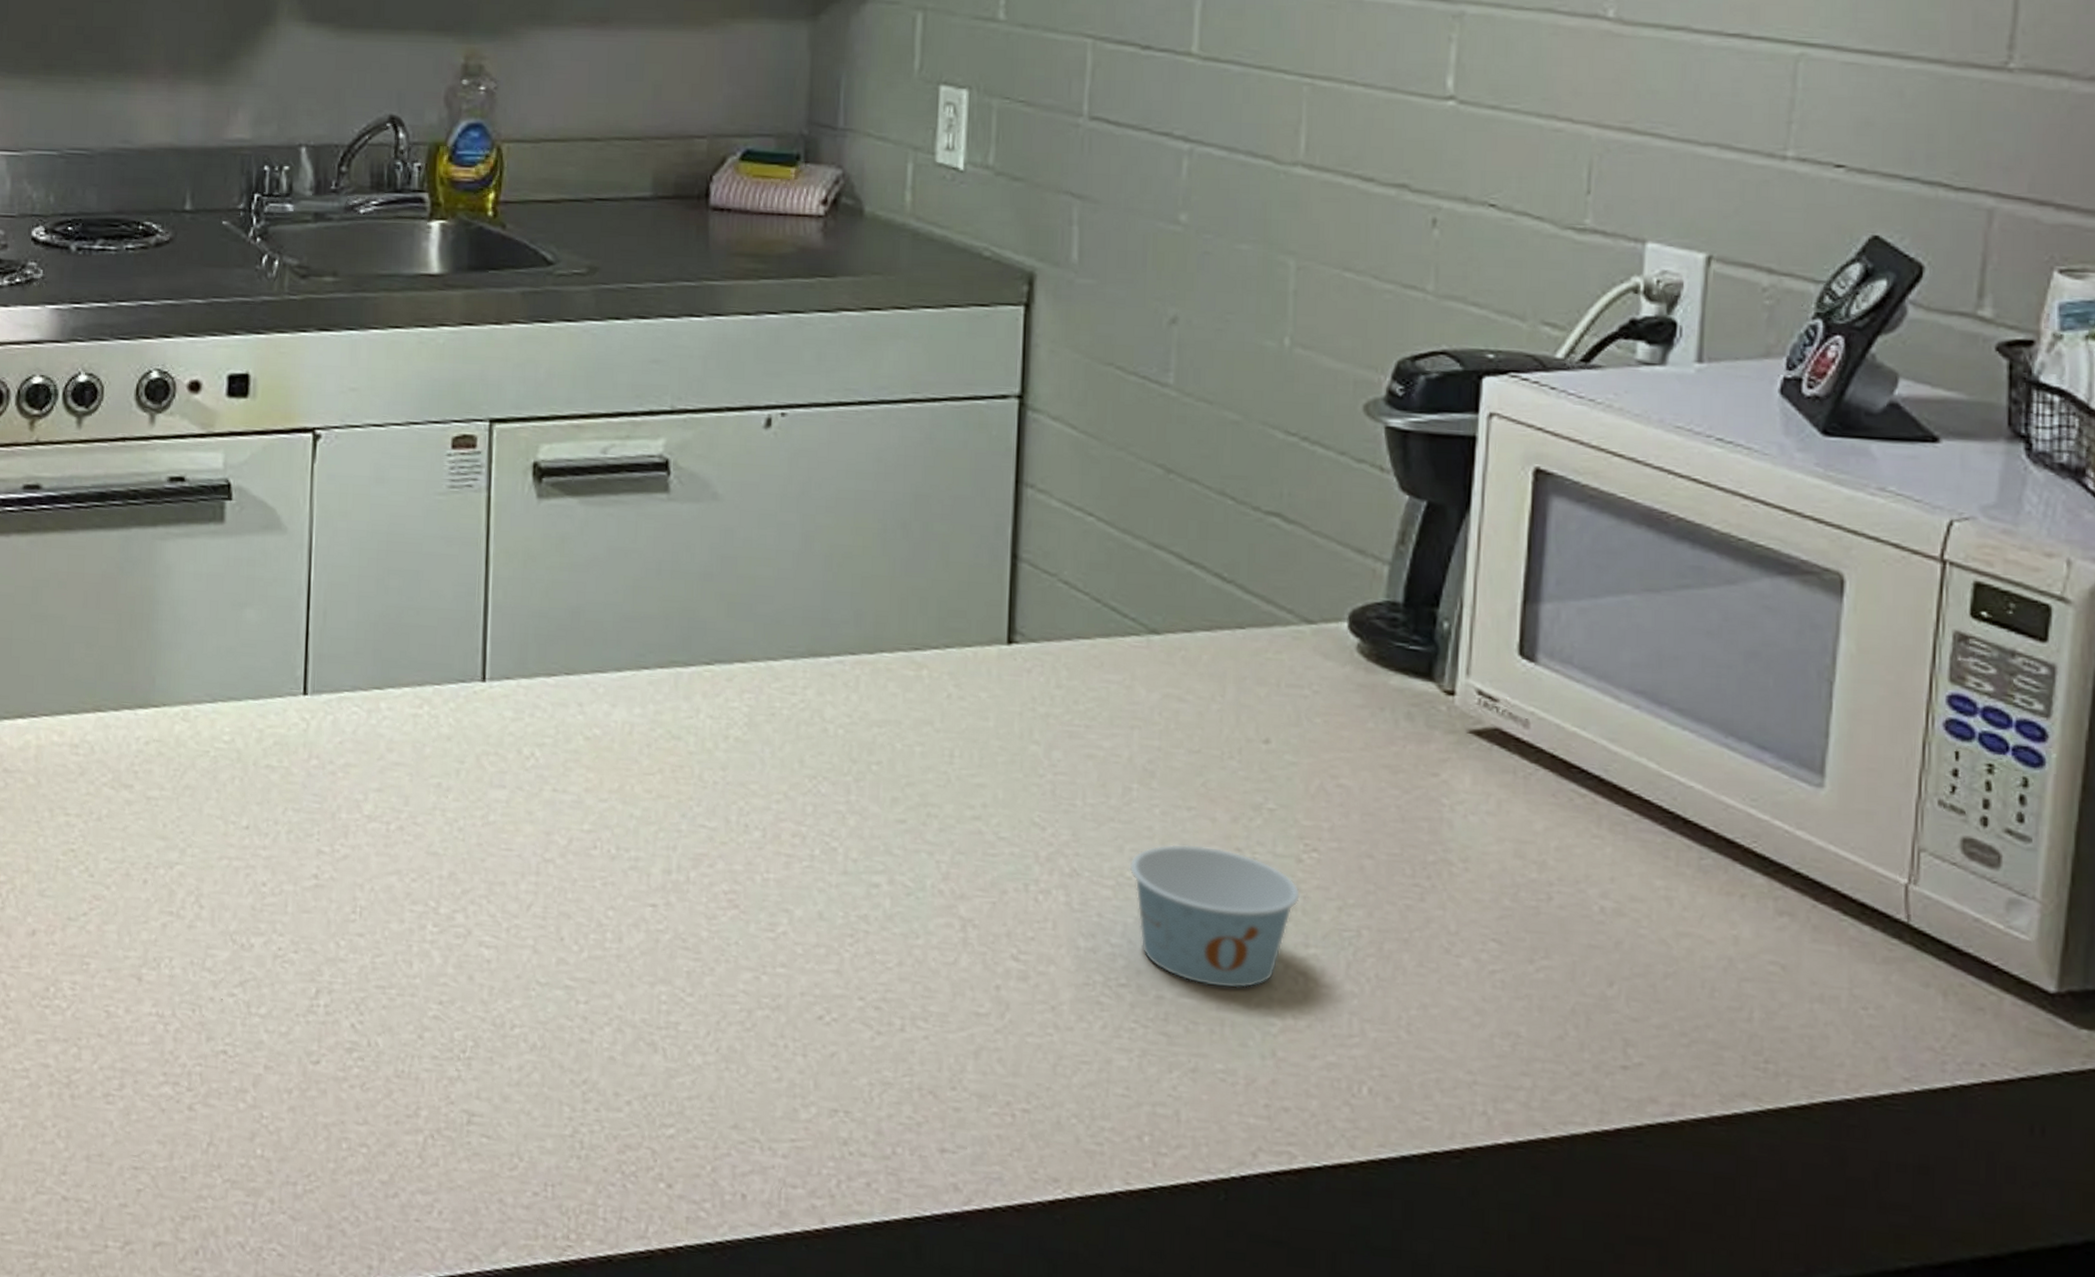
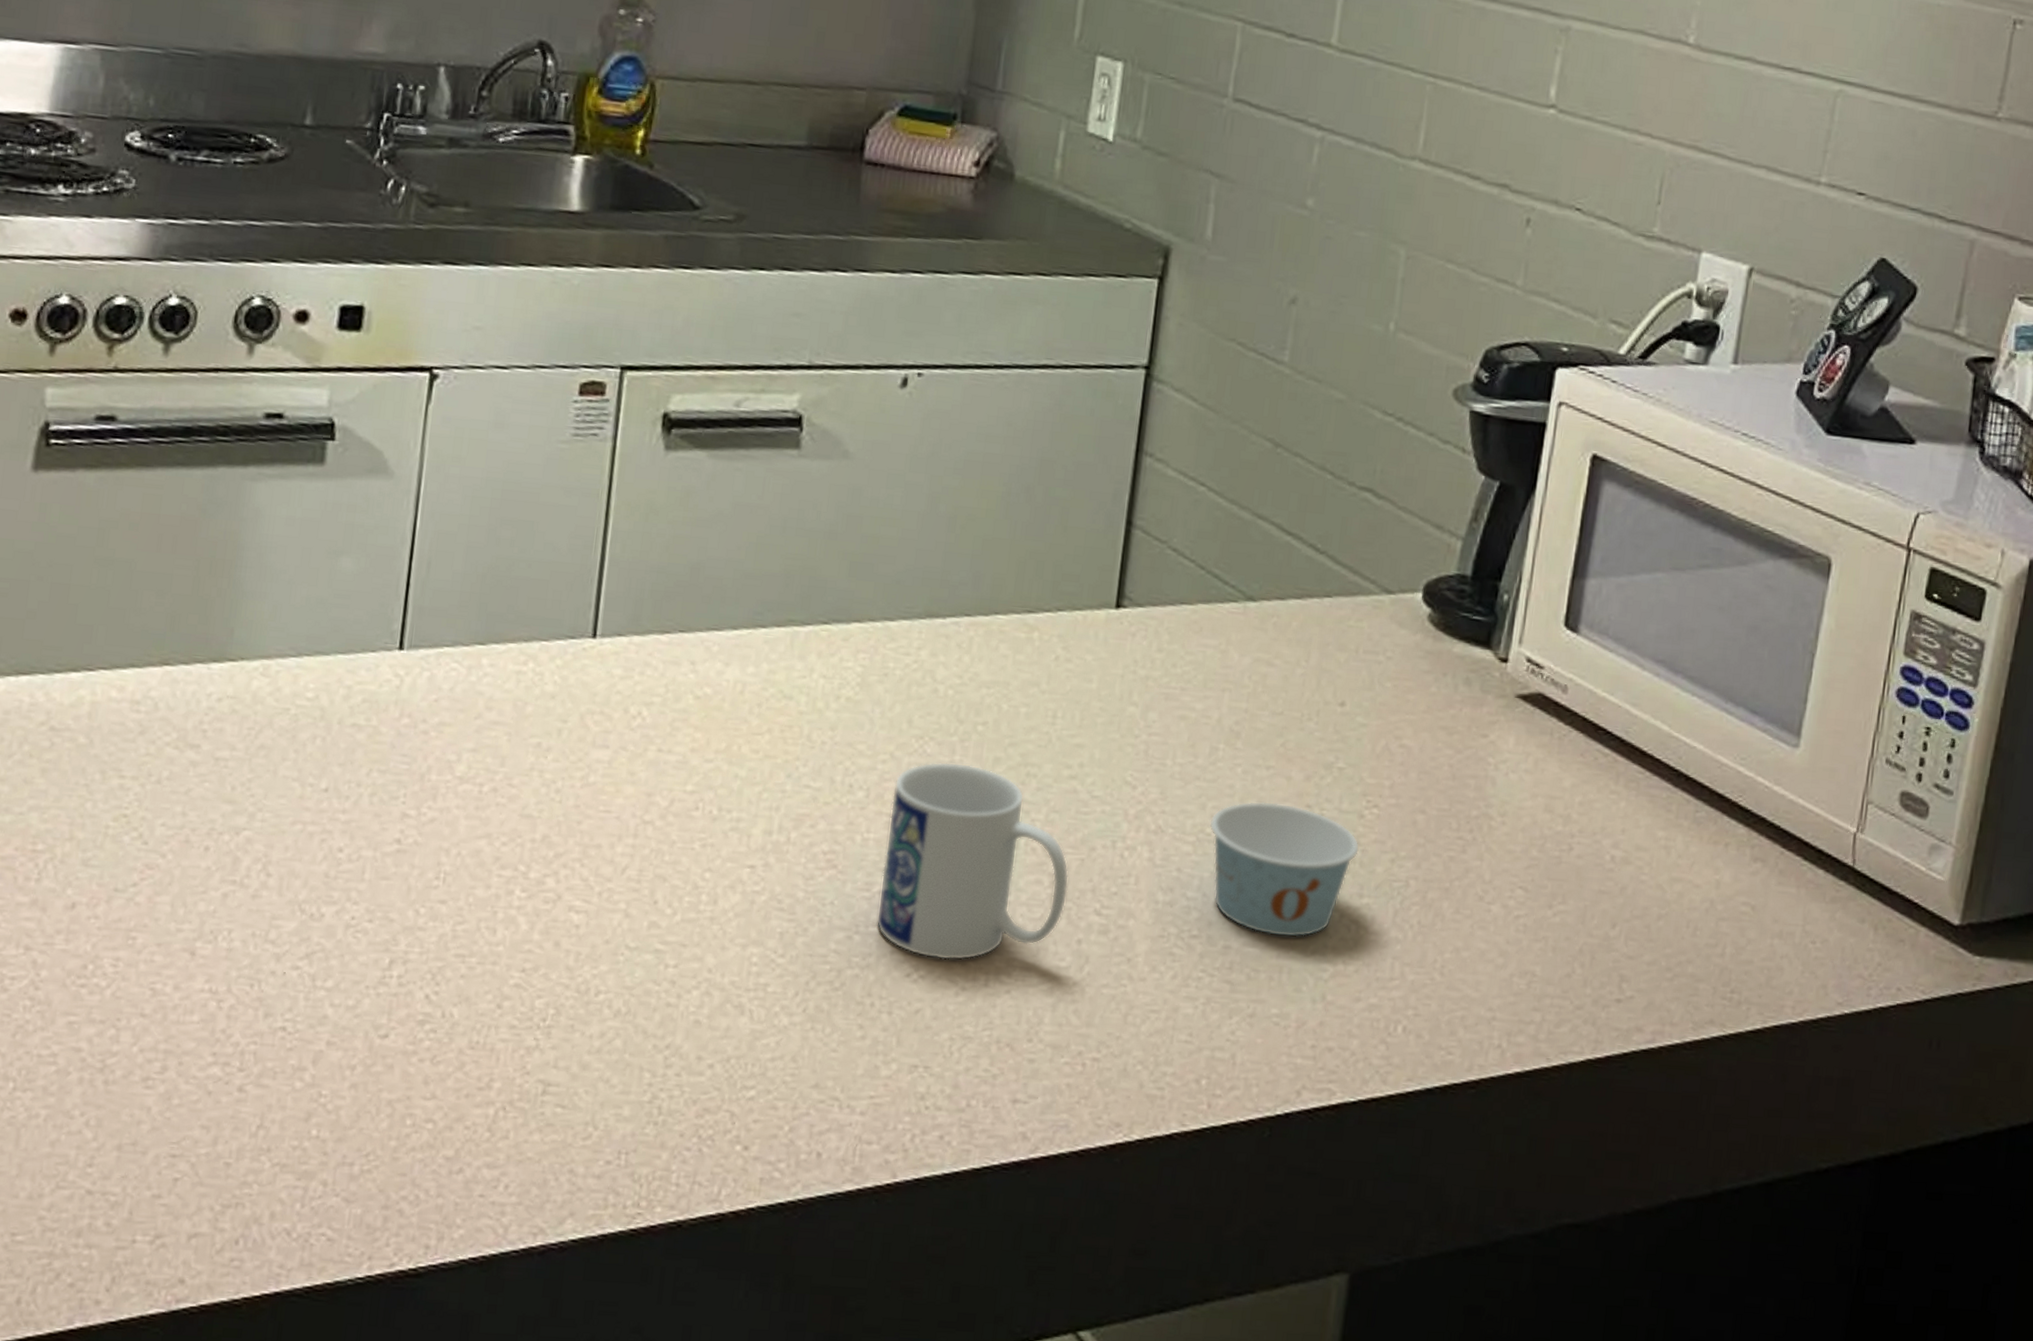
mug: none [783,802,981,1004] -> present [876,761,1069,961]

